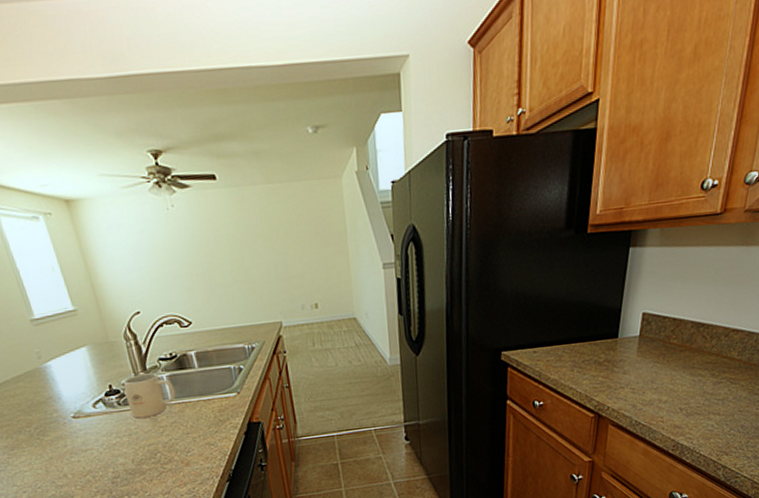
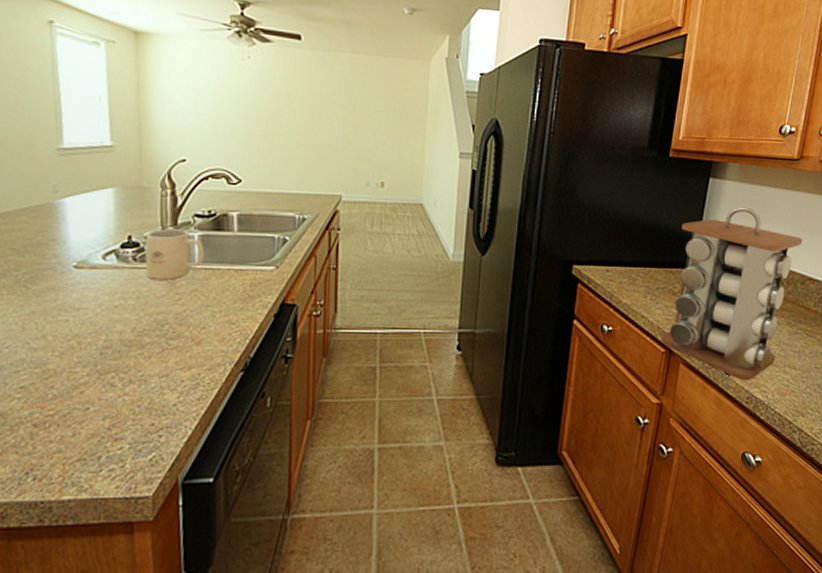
spice rack: none [589,270,727,432] -> present [660,207,803,381]

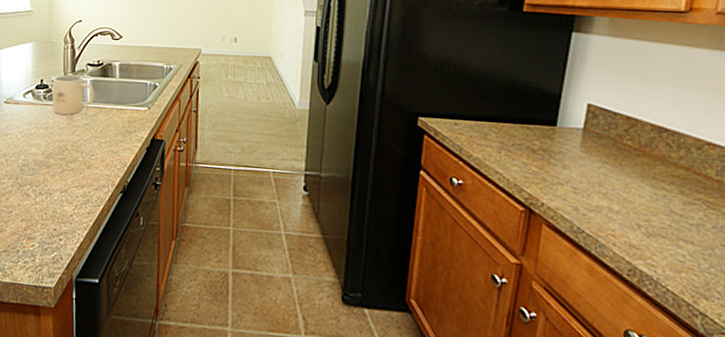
spice rack: present [660,207,803,381] -> none [518,62,697,252]

